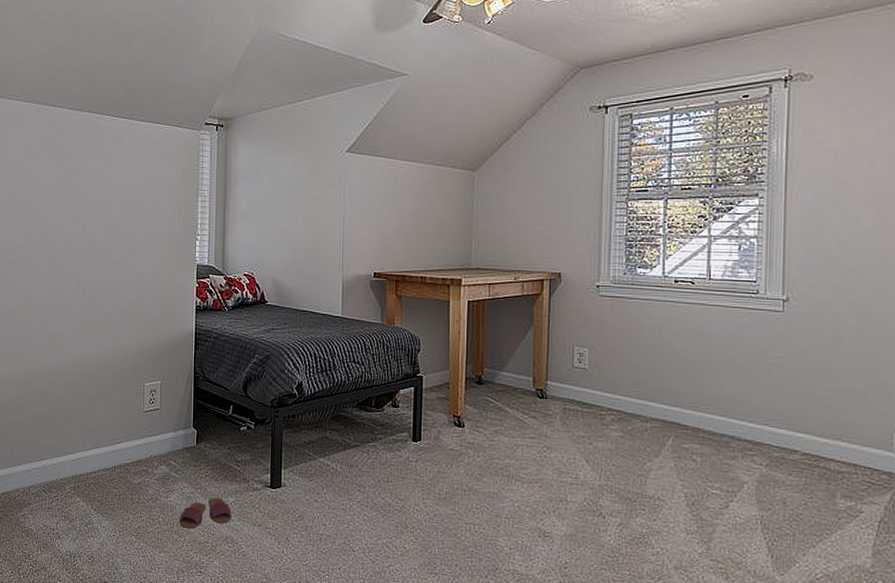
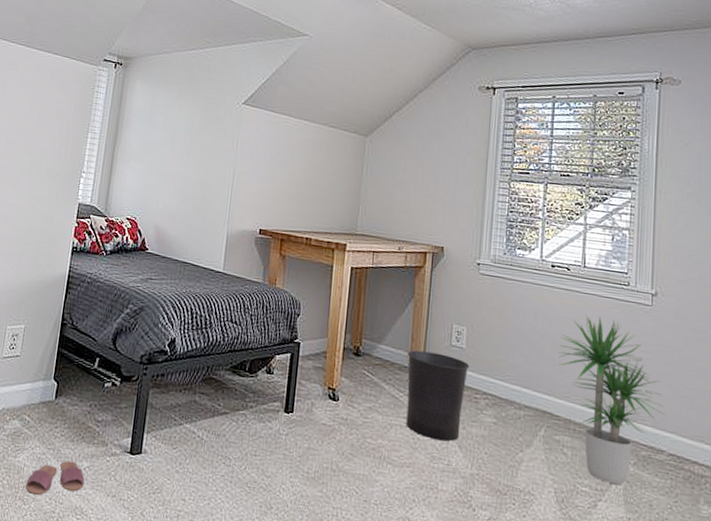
waste bin: none [529,374,594,457] -> present [406,350,470,441]
potted plant: none [685,326,799,485] -> present [558,314,666,485]

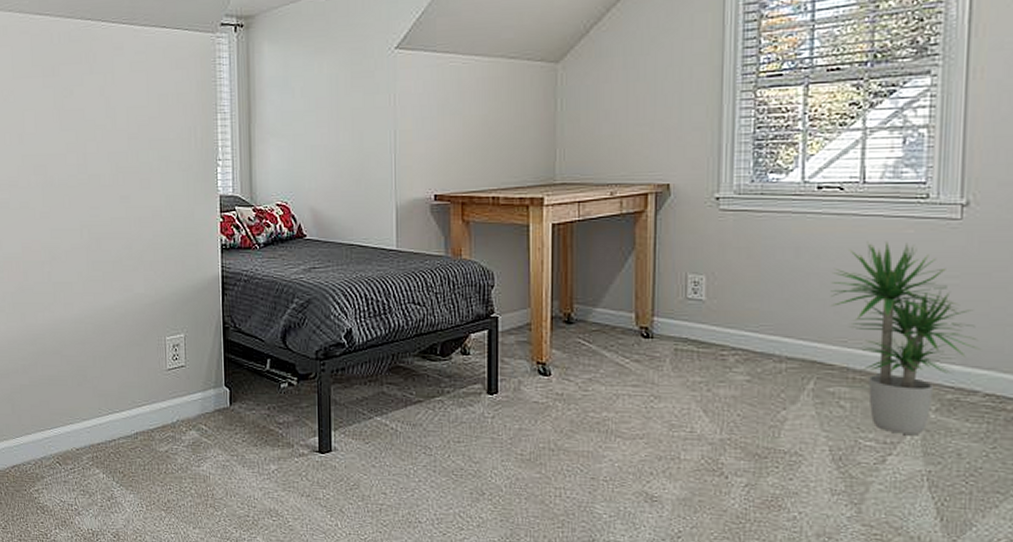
slippers: present [26,460,85,495] -> none [215,465,275,501]
waste bin: present [406,350,470,441] -> none [631,309,713,407]

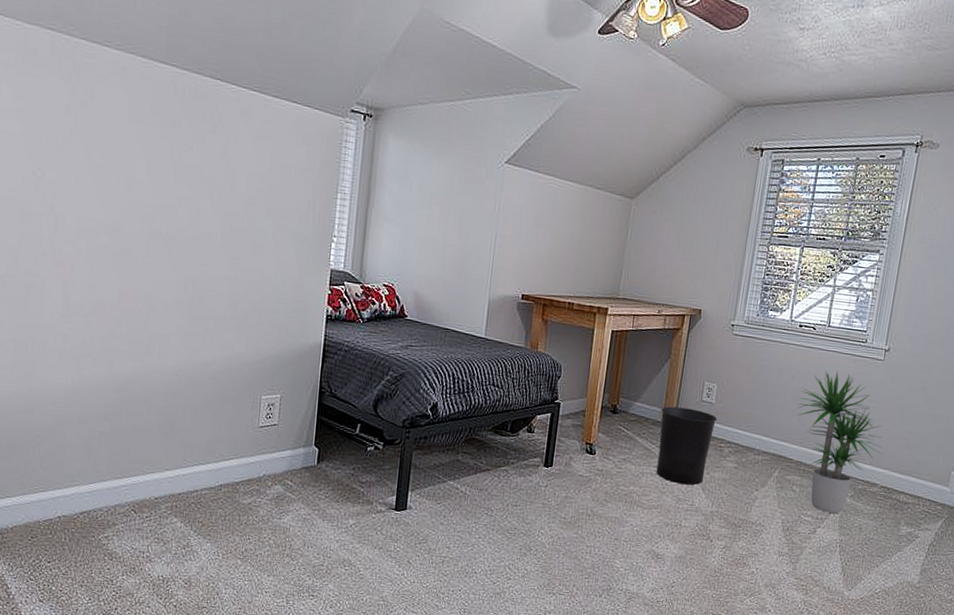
waste bin: none [631,309,713,407] -> present [656,406,718,485]

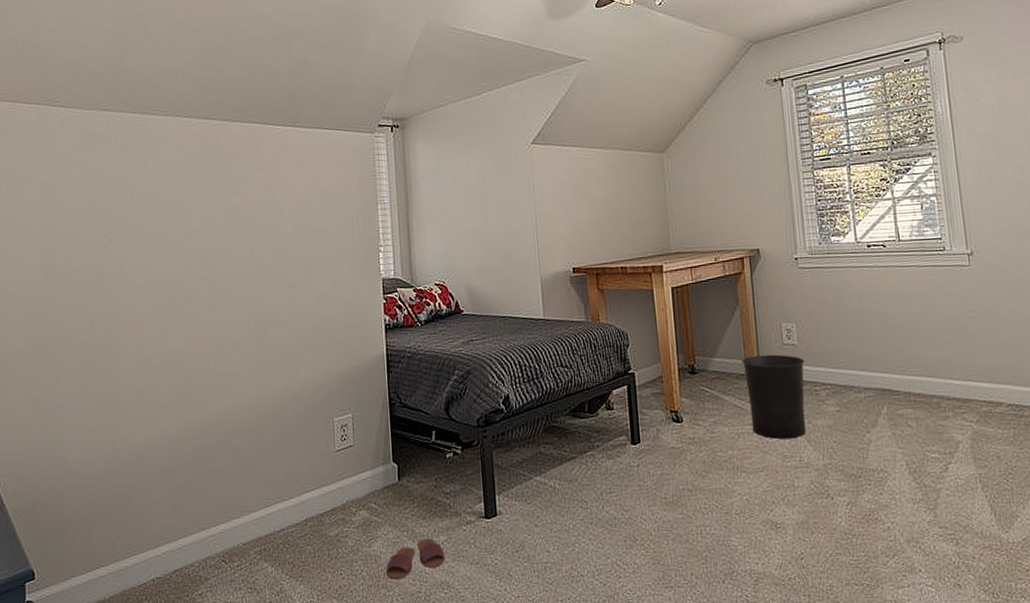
slippers: none [293,519,352,551] -> present [386,538,445,579]
potted plant: present [796,369,883,514] -> none [887,286,999,445]

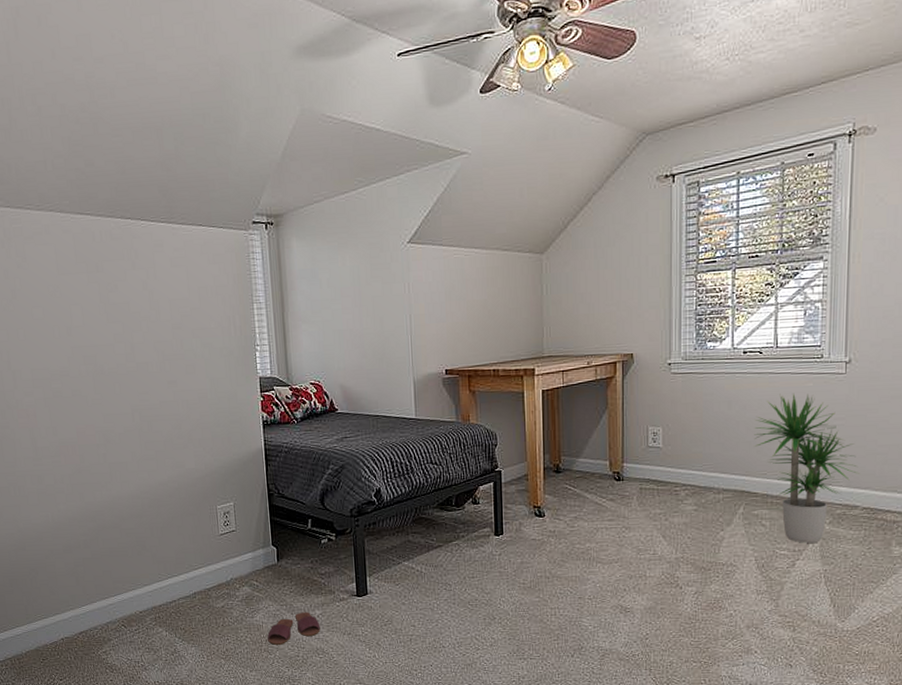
waste bin: present [742,354,807,440] -> none [606,456,668,535]
potted plant: none [887,286,999,445] -> present [754,393,860,543]

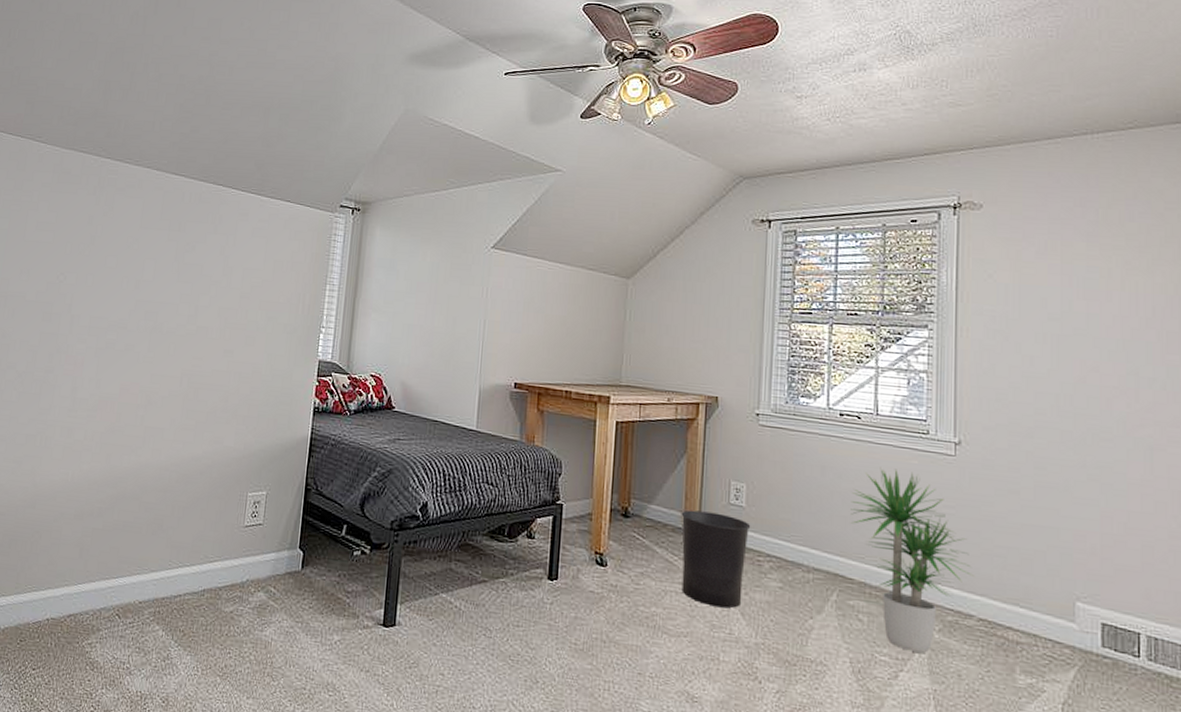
slippers: present [267,612,321,645] -> none [274,634,336,671]
waste bin: none [606,456,668,535] -> present [681,510,751,608]

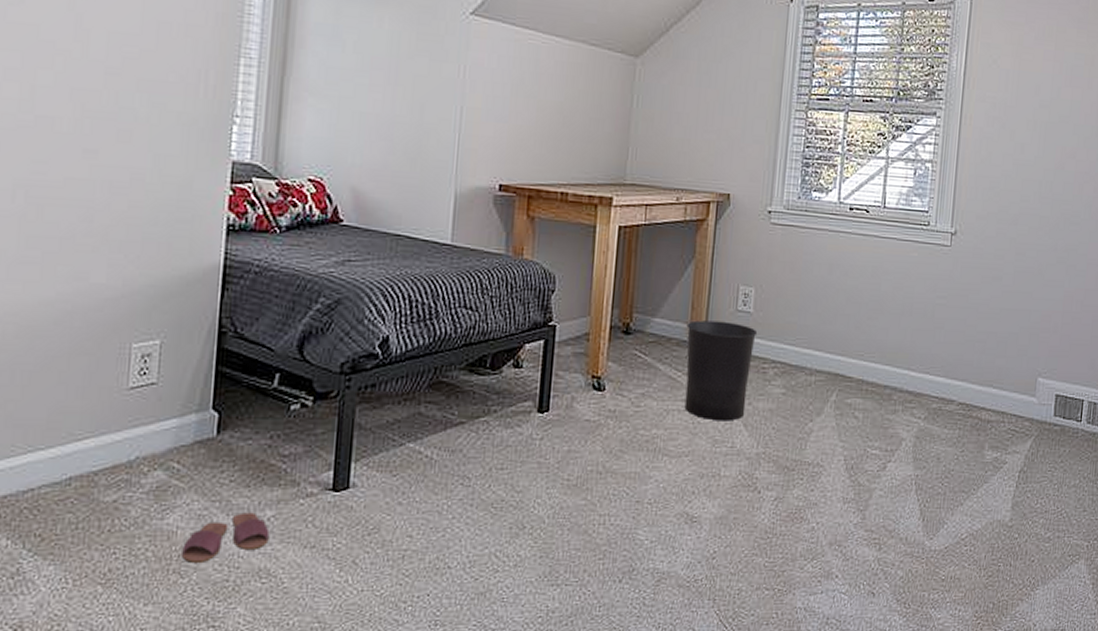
slippers: none [274,634,336,671] -> present [182,512,270,563]
potted plant: present [850,467,974,653] -> none [853,261,958,442]

